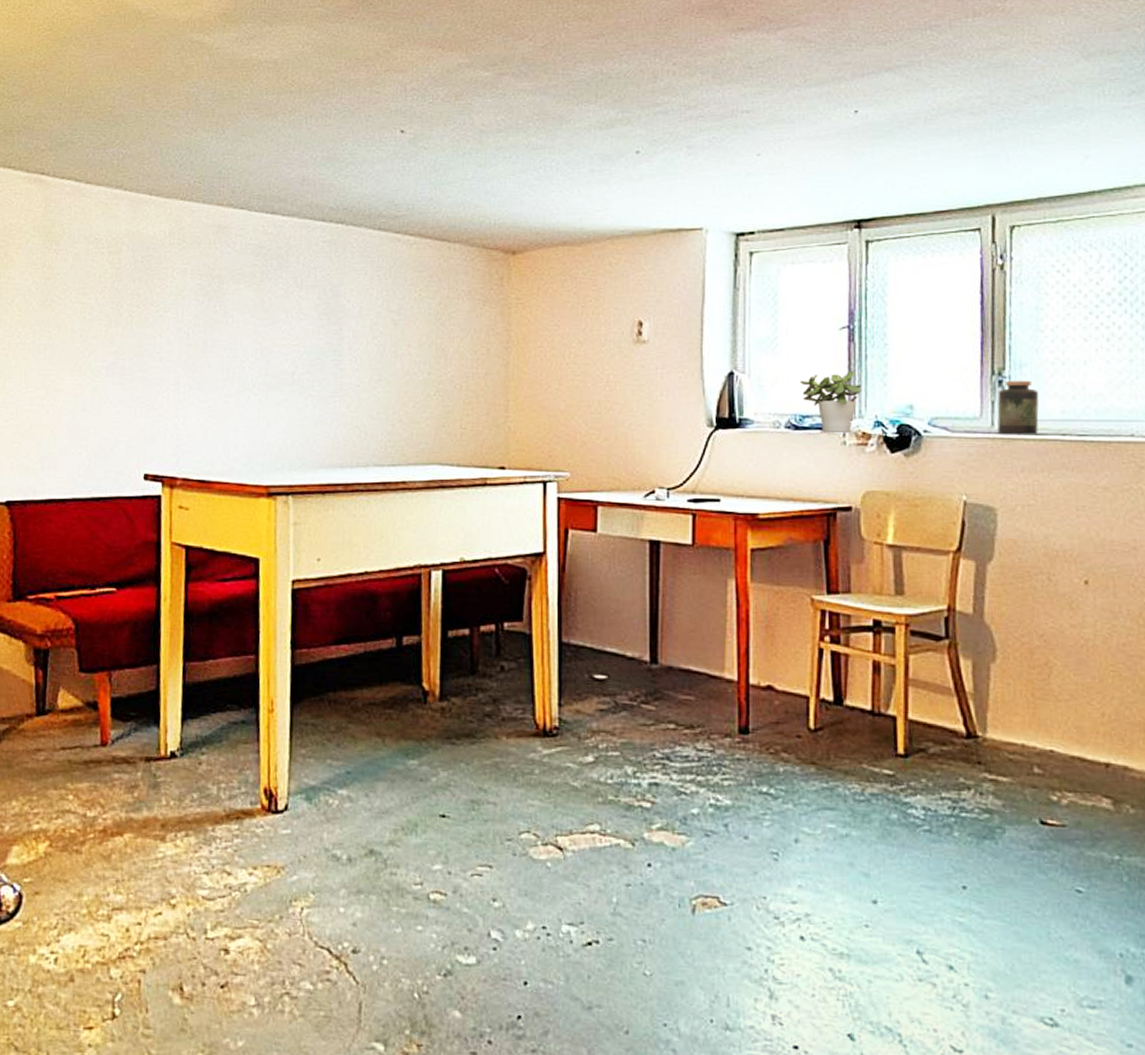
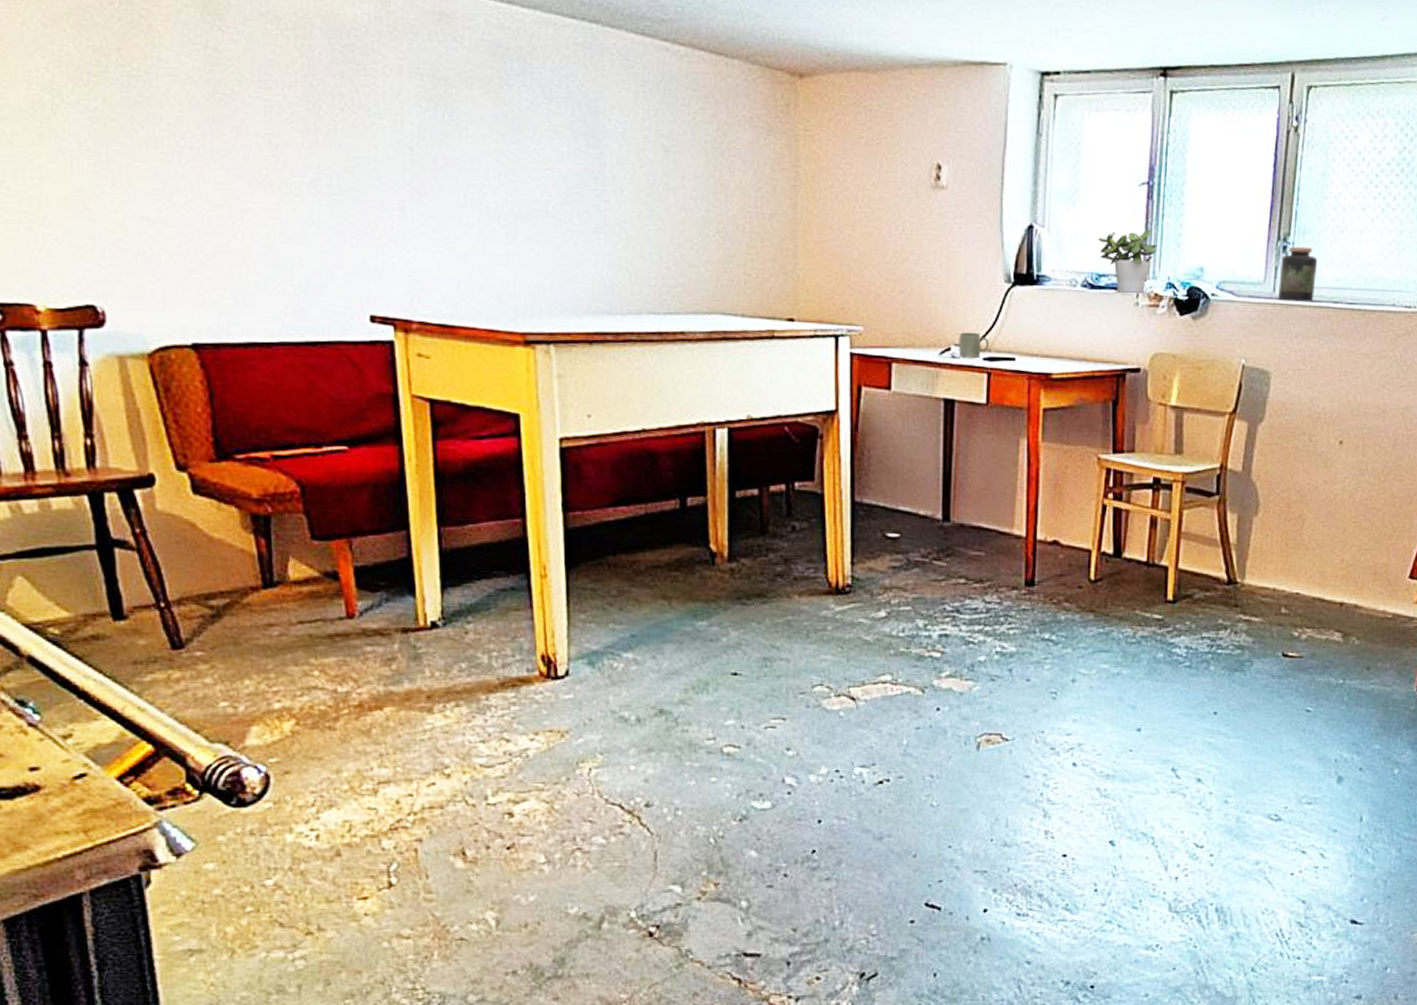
mug: none [663,475,693,500] -> present [958,332,989,358]

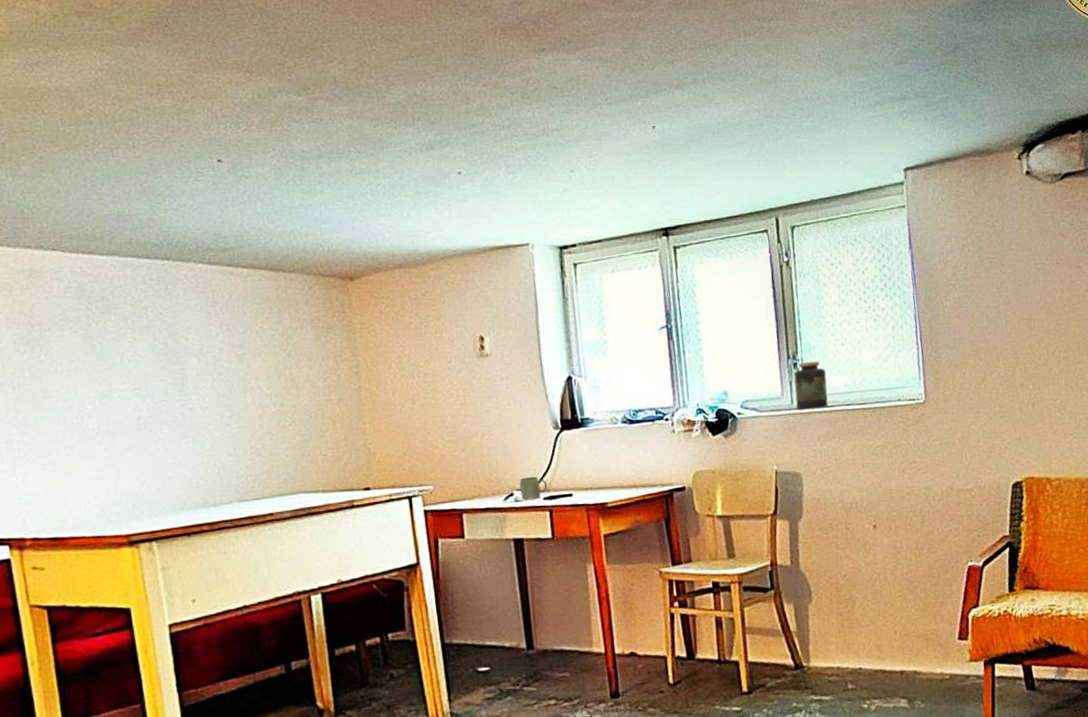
potted plant: present [1099,230,1157,295] -> none [631,366,684,424]

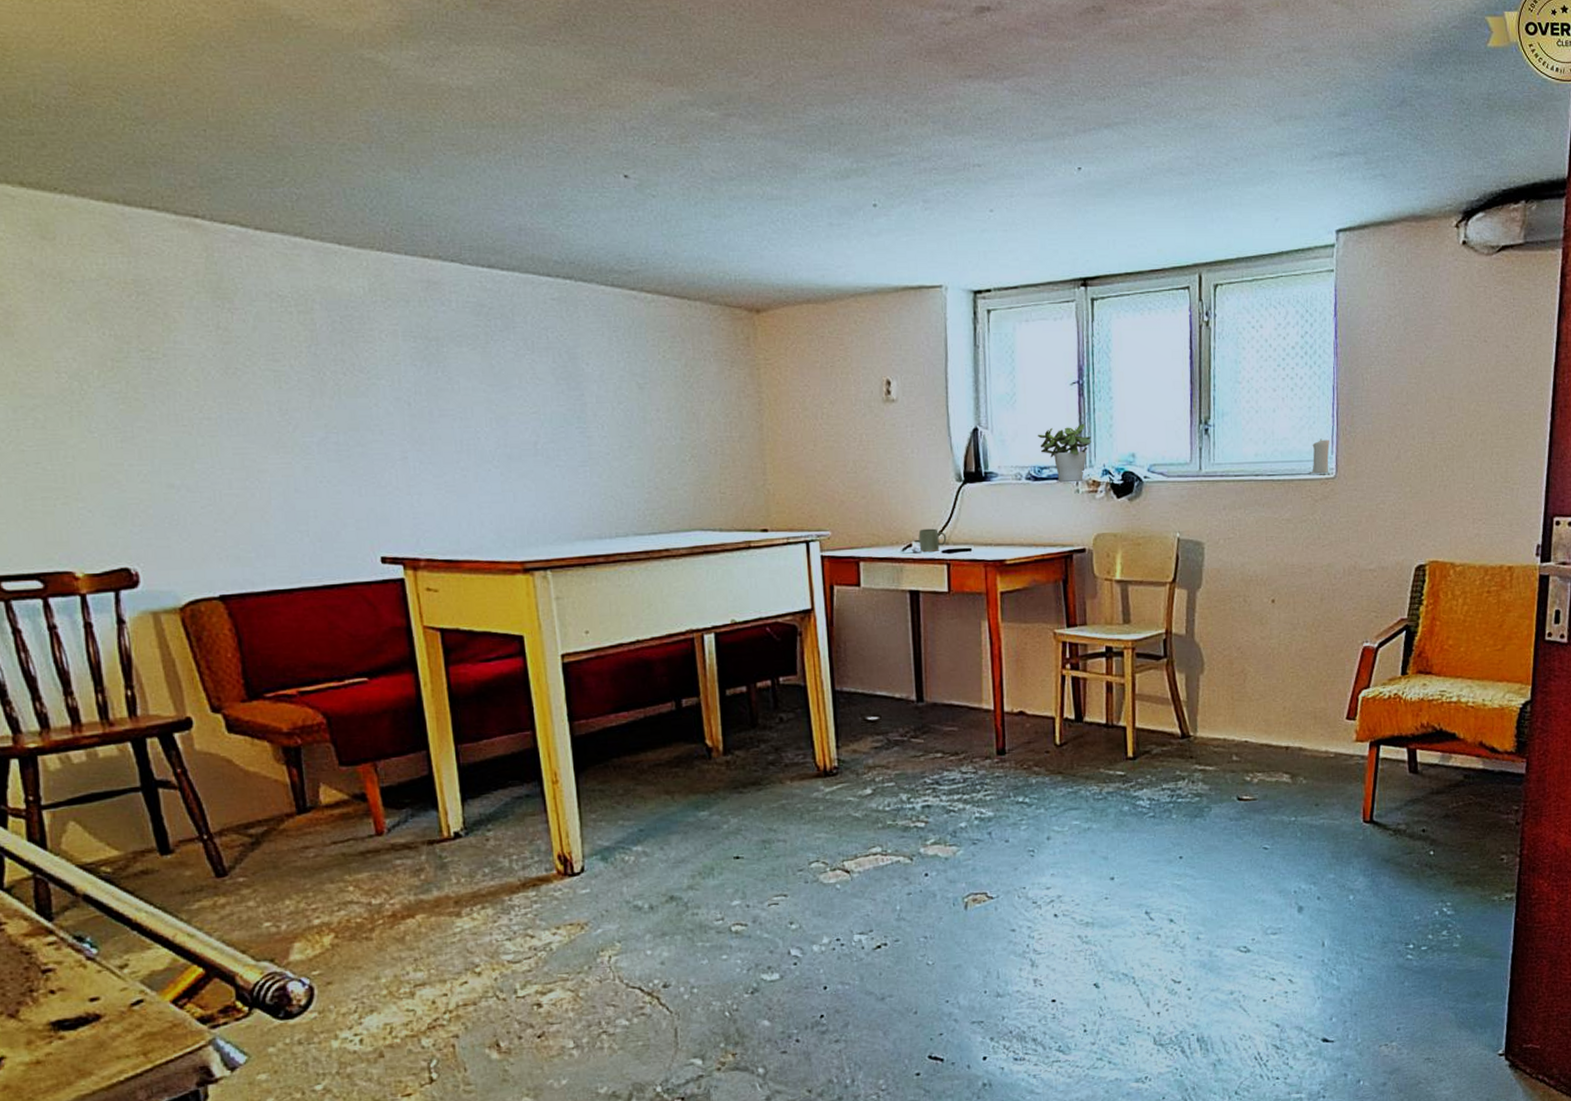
potted plant: none [631,366,684,424] -> present [1038,424,1092,483]
jar: present [794,361,828,411] -> none [1204,427,1238,478]
candle: none [899,365,918,401] -> present [1310,438,1330,474]

